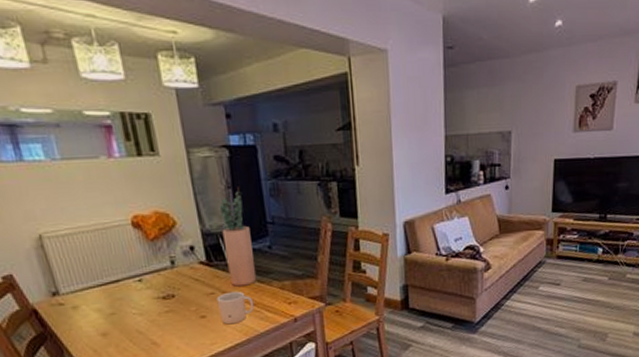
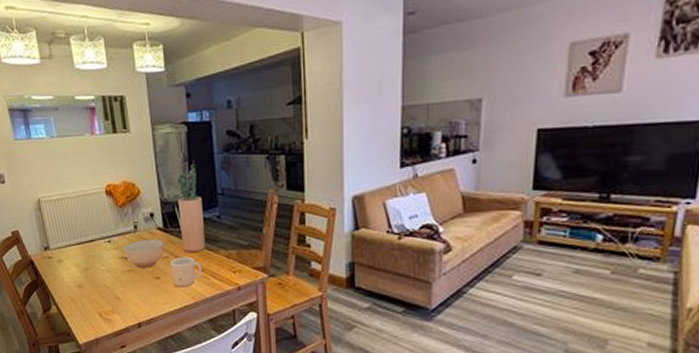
bowl: none [159,274,209,308] -> present [124,238,165,268]

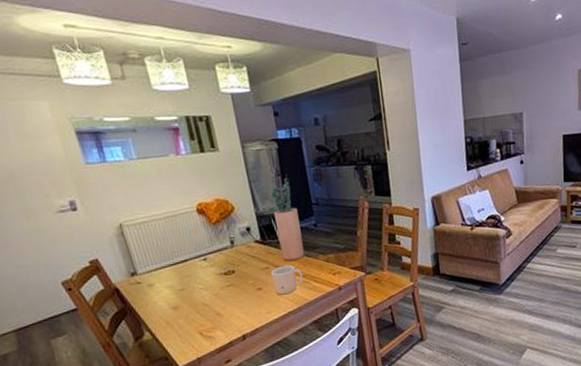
bowl: present [124,238,165,268] -> none [221,251,264,282]

